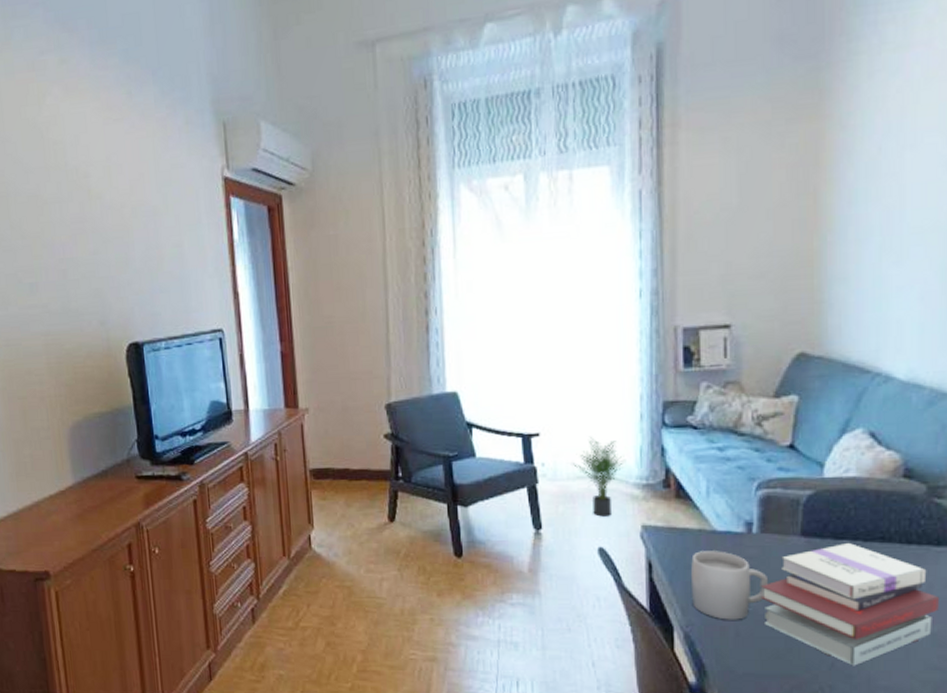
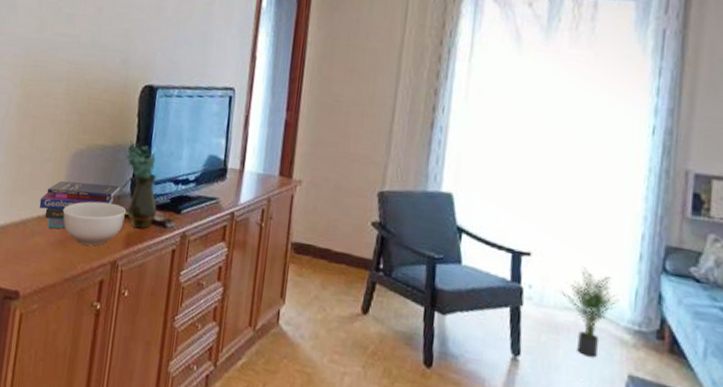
books: none [47,449,127,505] -> present [39,181,120,229]
bowl: none [74,467,139,514] -> present [62,201,127,246]
vase: none [126,403,170,487] -> present [126,141,157,229]

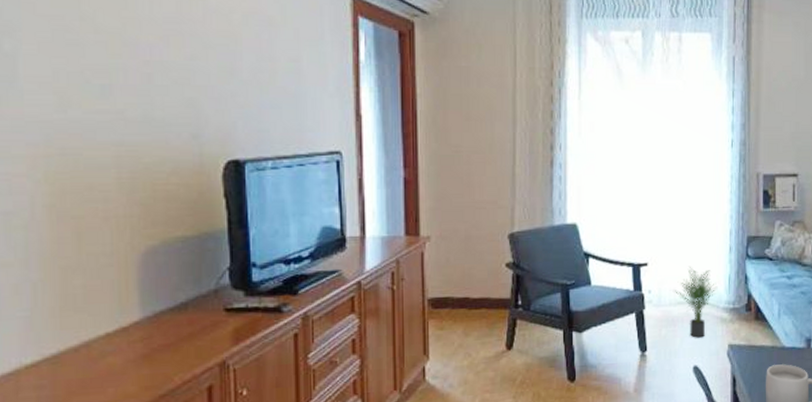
books: present [39,181,120,229] -> none [105,278,215,344]
bowl: present [62,201,127,246] -> none [141,299,229,353]
vase: present [126,141,157,229] -> none [218,226,267,321]

